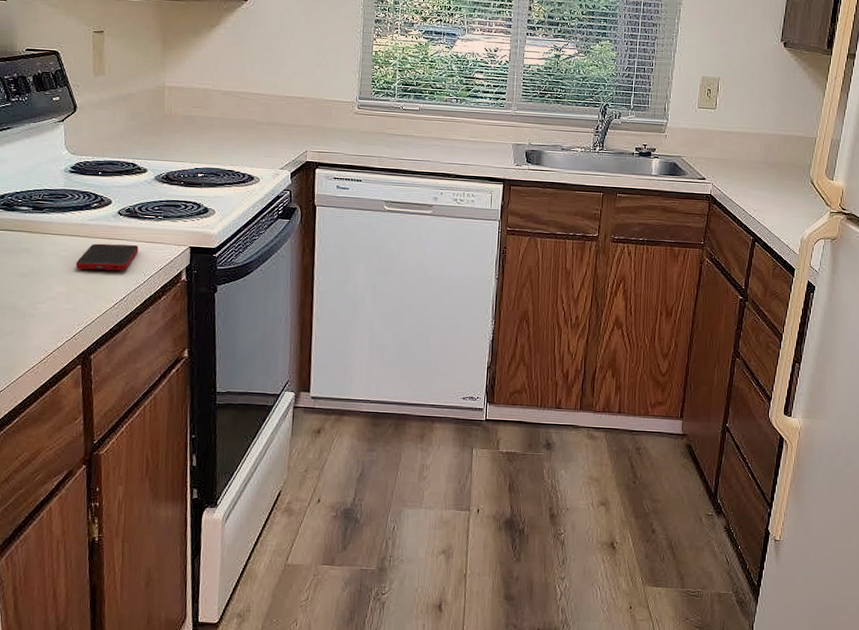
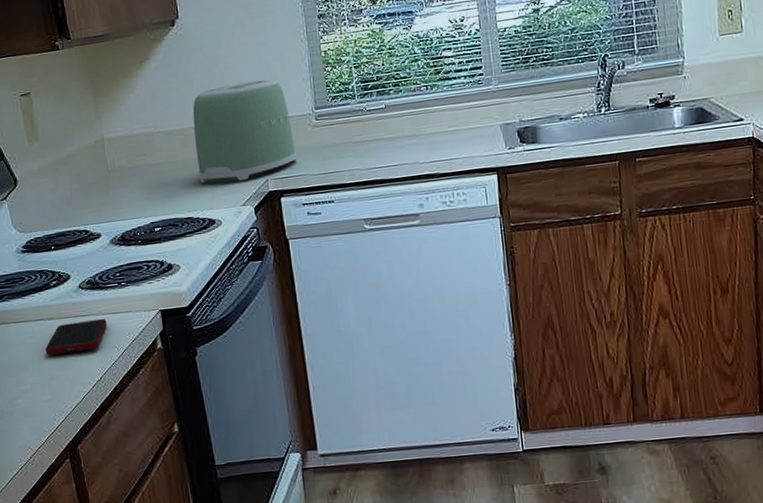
toaster: none [246,62,336,147] -> present [192,80,297,183]

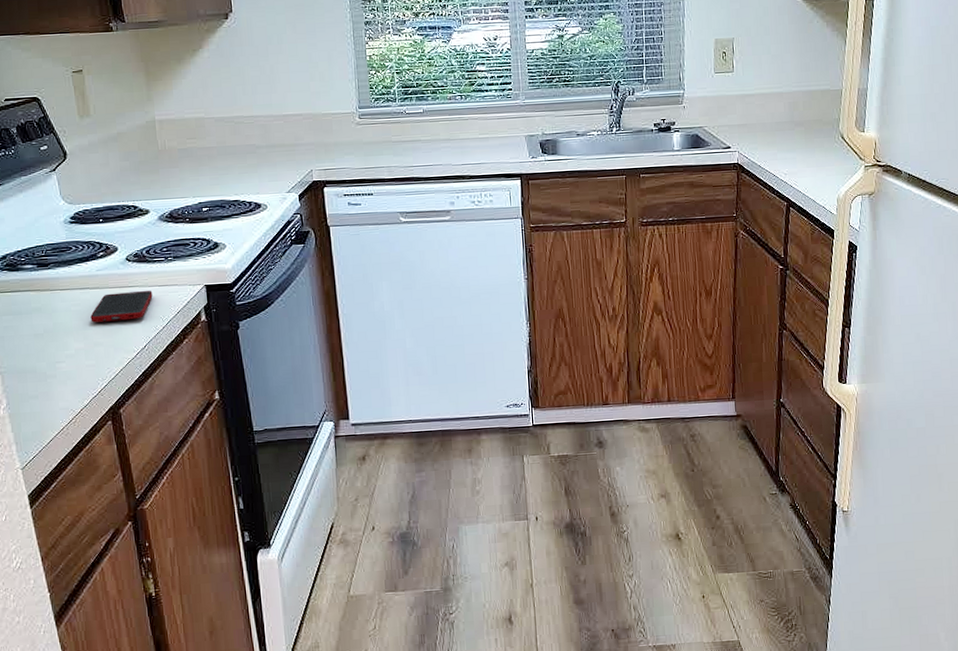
toaster: present [192,80,297,183] -> none [243,77,341,169]

